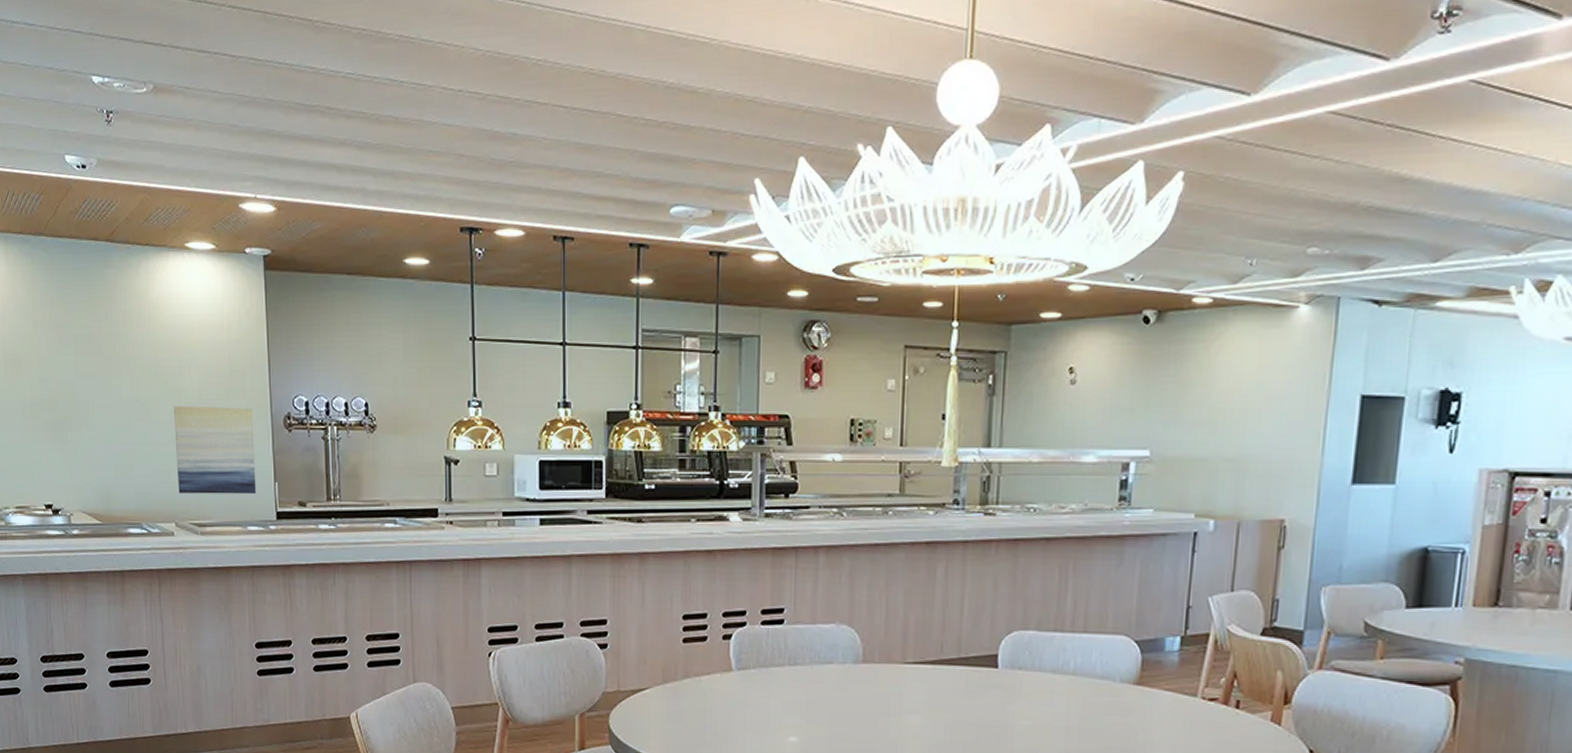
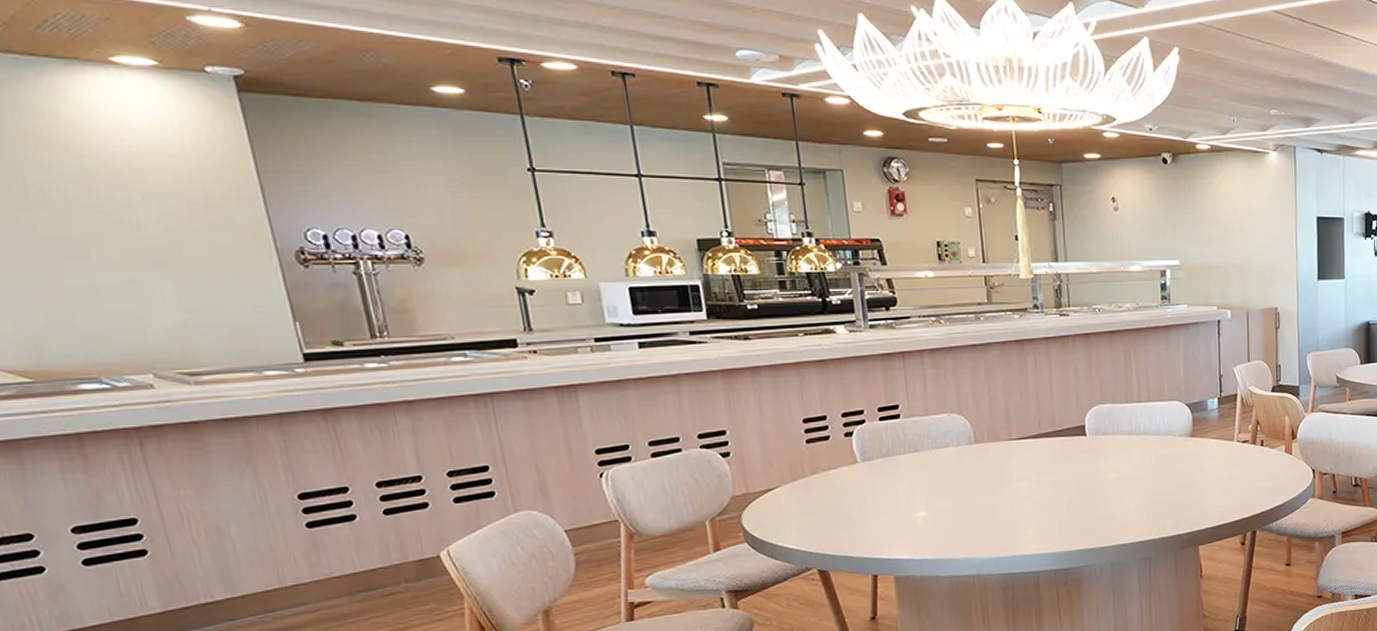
wall art: present [174,406,256,495] -> none [126,242,270,341]

